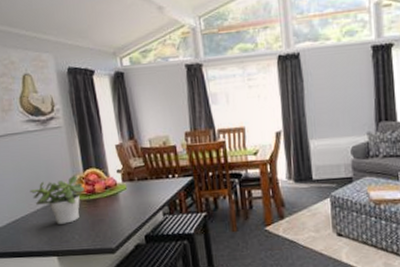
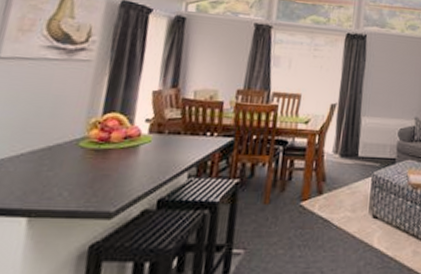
potted plant: present [29,176,85,224] -> none [19,118,98,176]

